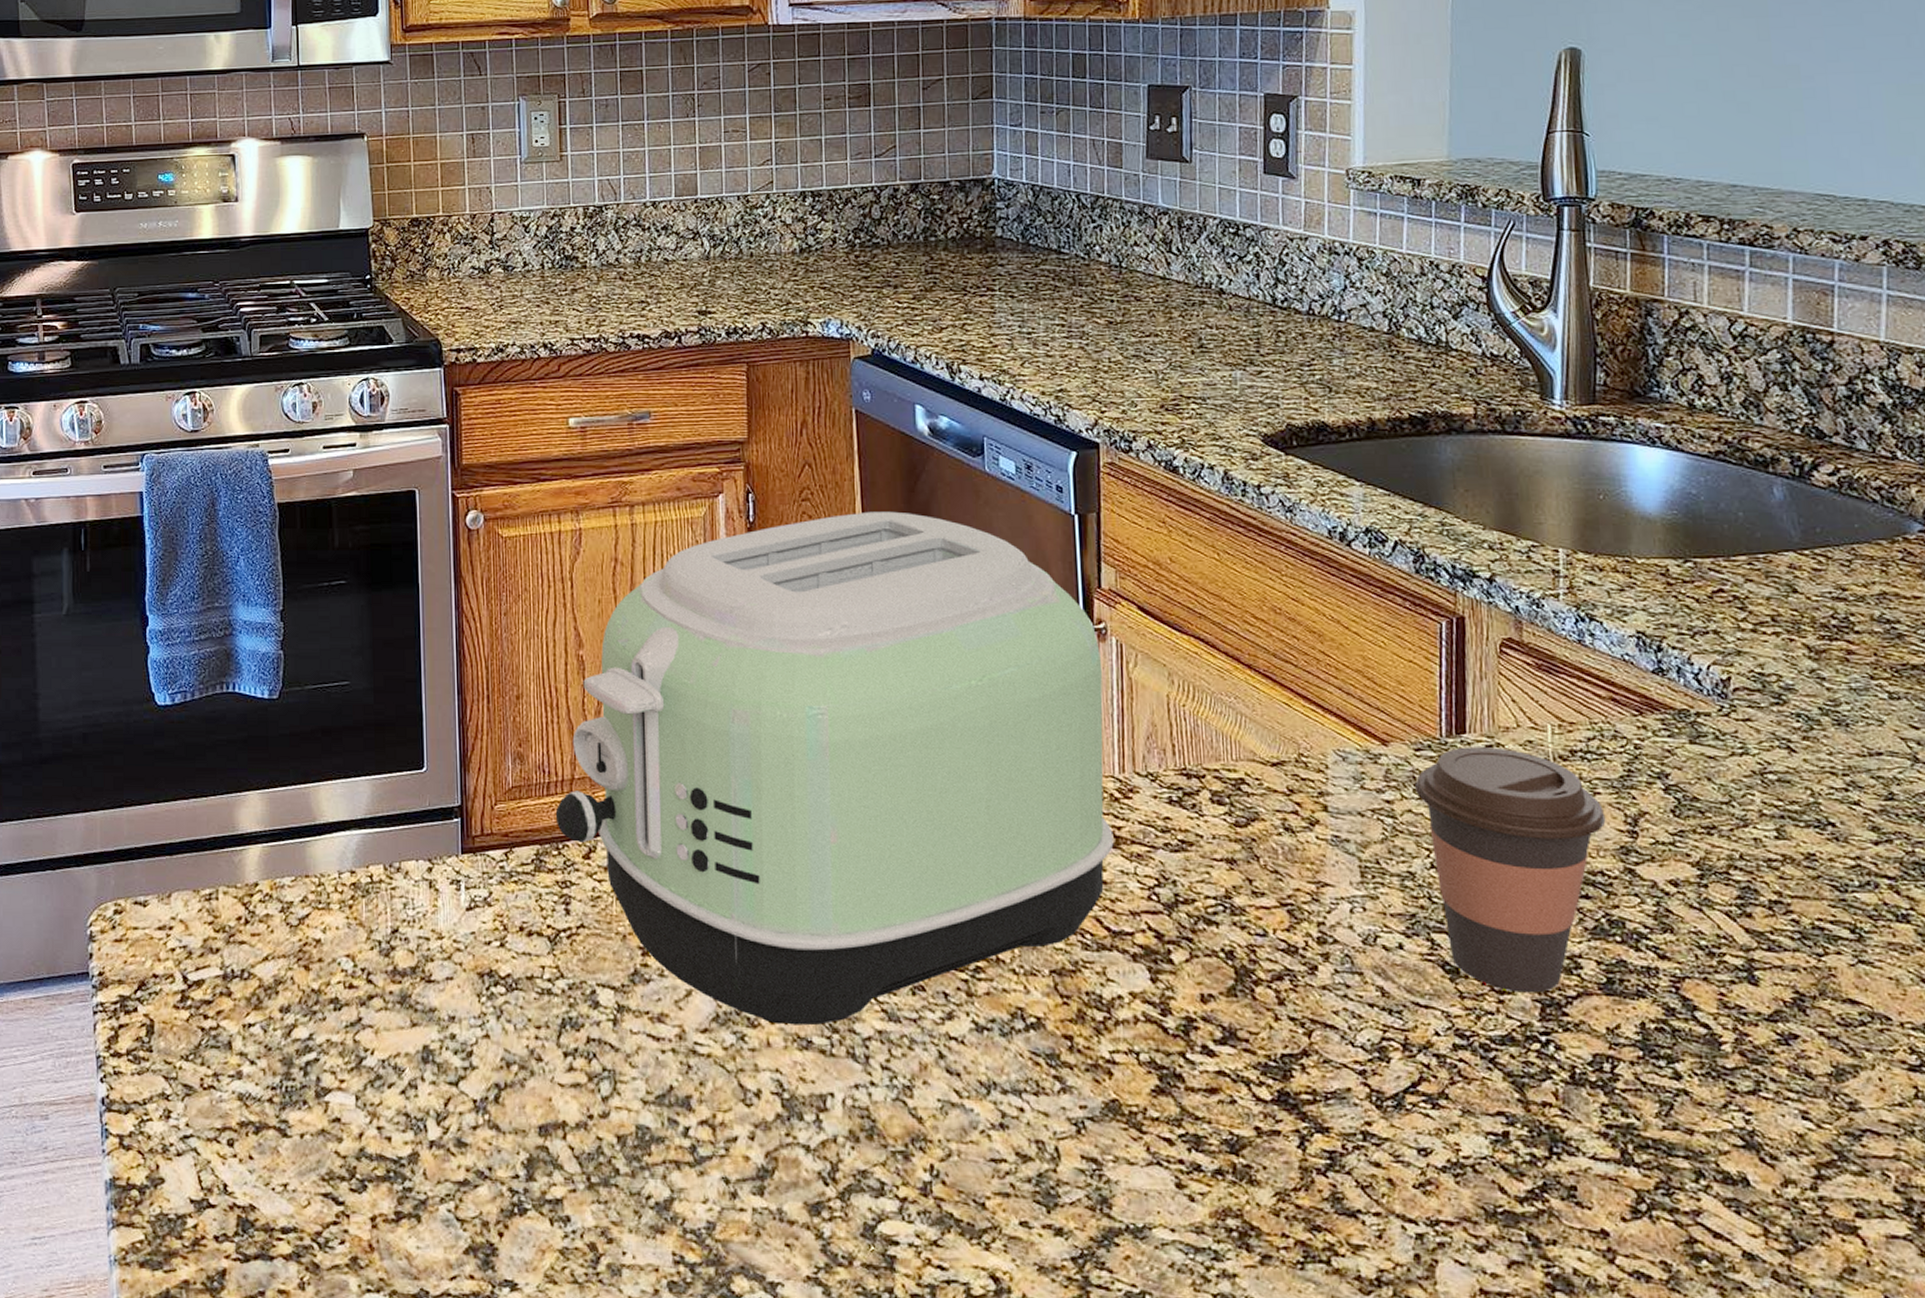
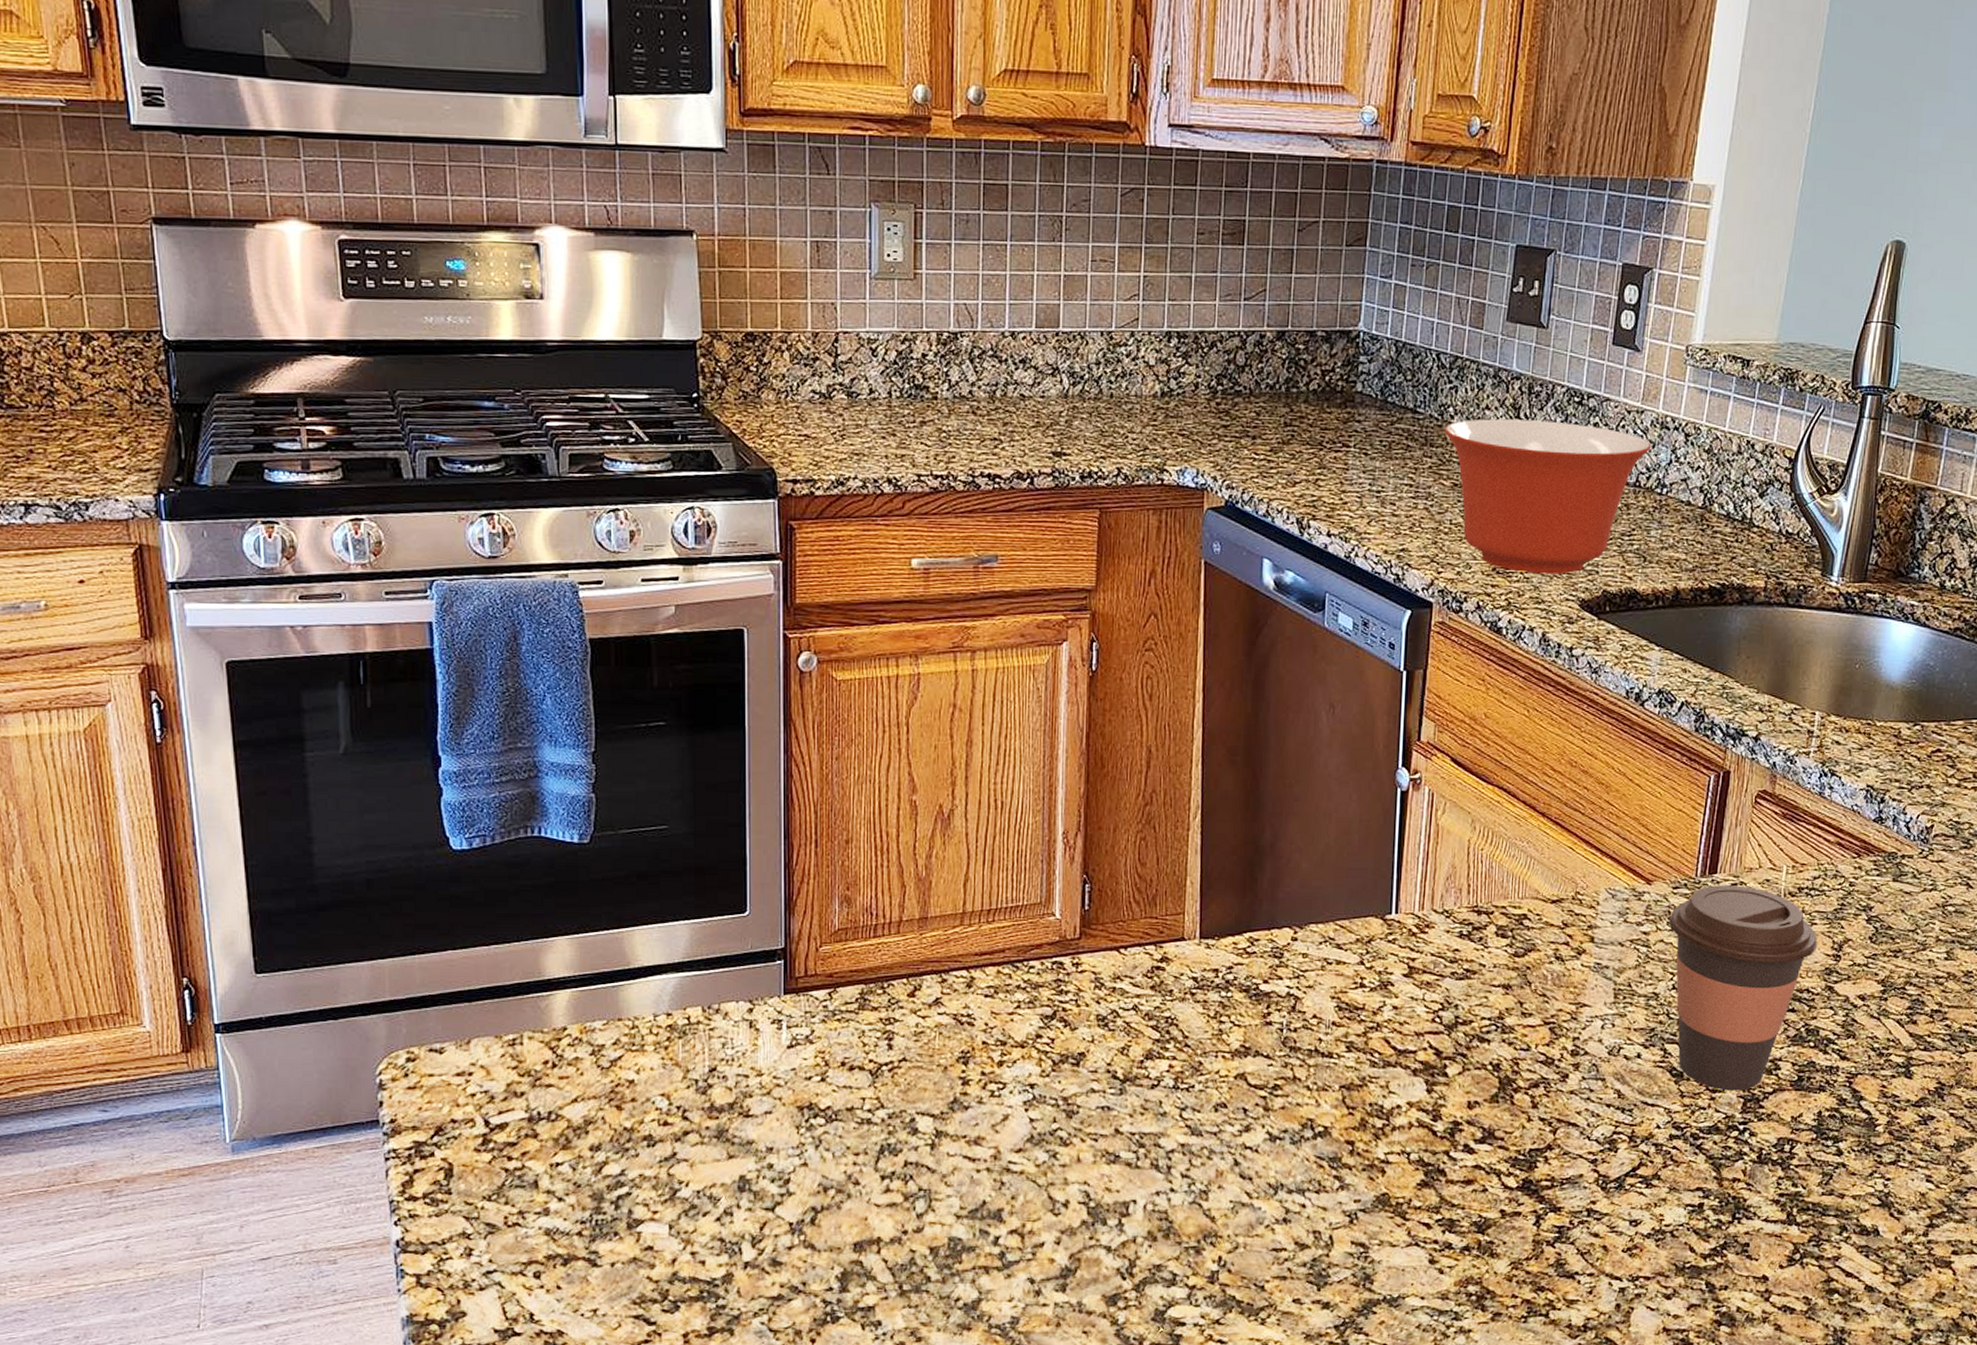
toaster: present [555,511,1114,1026] -> none [881,663,1414,1142]
mixing bowl: none [1092,253,1322,409] -> present [1444,418,1652,574]

